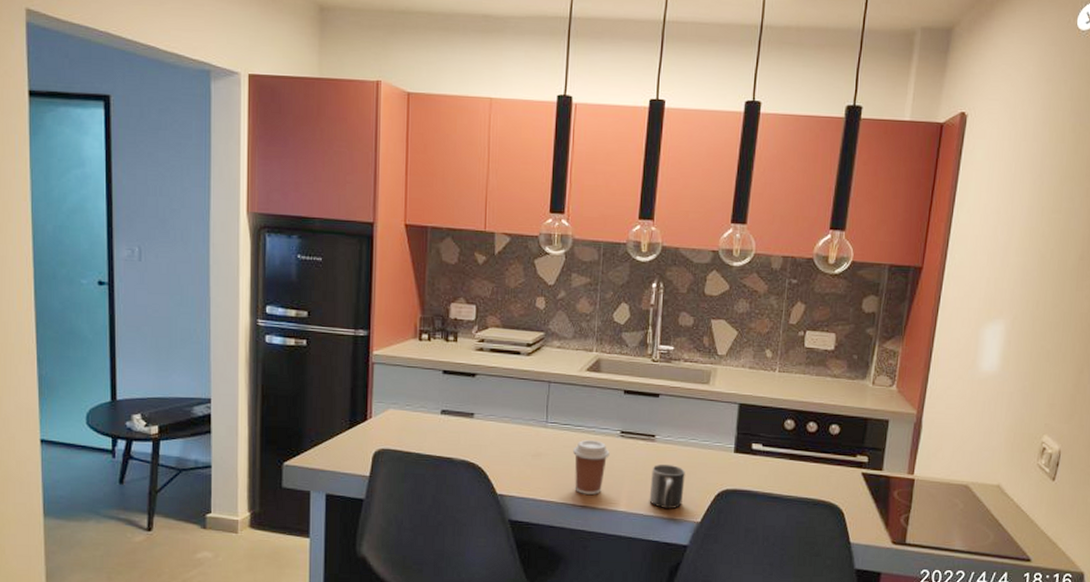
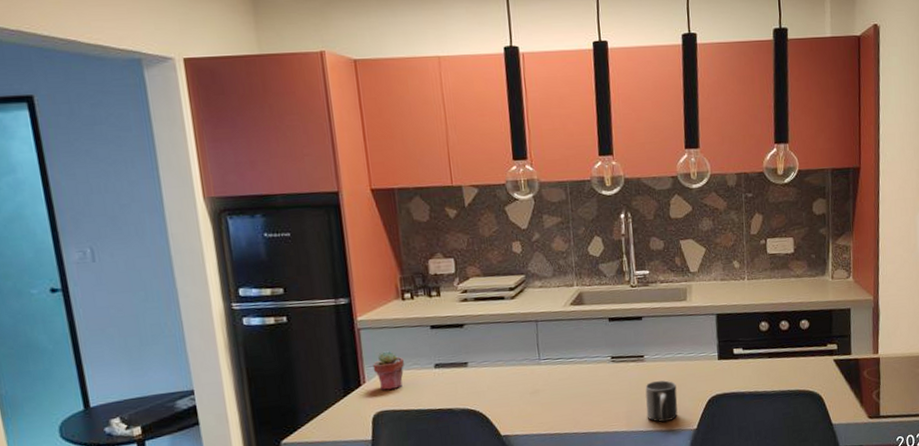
potted succulent: none [381,389,412,429] -> present [372,351,404,391]
coffee cup: present [572,440,610,495] -> none [568,369,604,422]

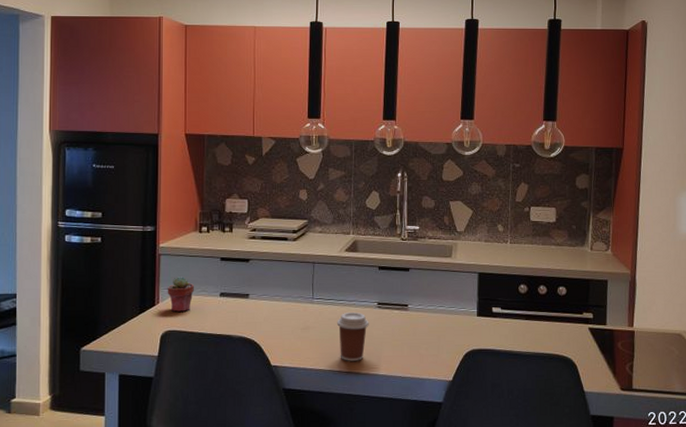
coffee cup: none [568,369,604,422] -> present [336,312,369,361]
mug: present [645,380,678,422] -> none [406,329,436,371]

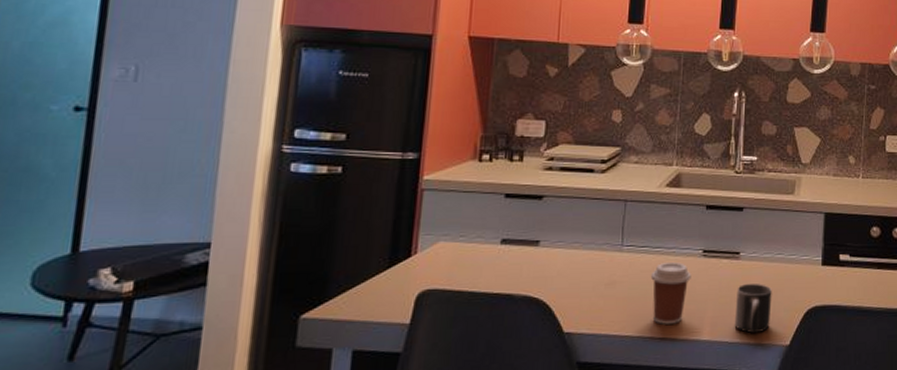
potted succulent: present [167,277,194,312] -> none [429,218,467,265]
mug: none [406,329,436,371] -> present [734,283,772,334]

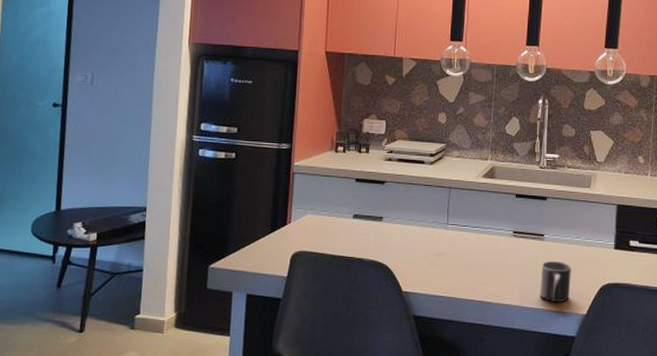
coffee cup: present [650,262,691,325] -> none [470,240,504,290]

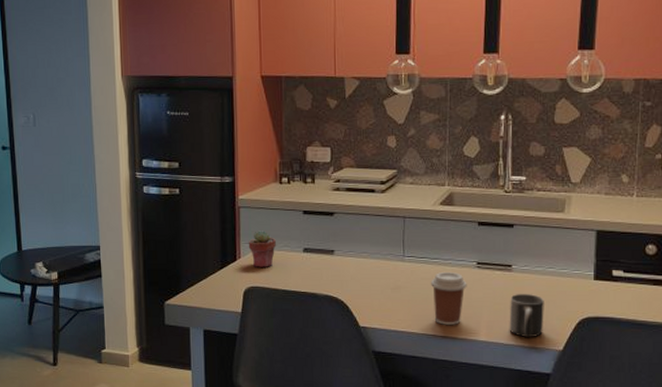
potted succulent: none [299,196,327,232] -> present [248,231,276,267]
coffee cup: none [470,240,504,290] -> present [430,272,467,325]

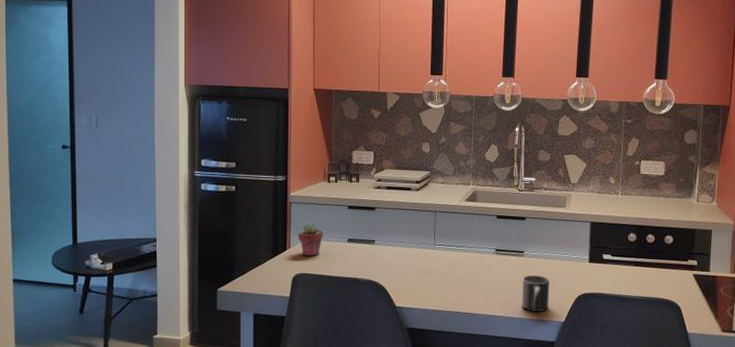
coffee cup: present [430,272,467,325] -> none [456,258,487,303]

